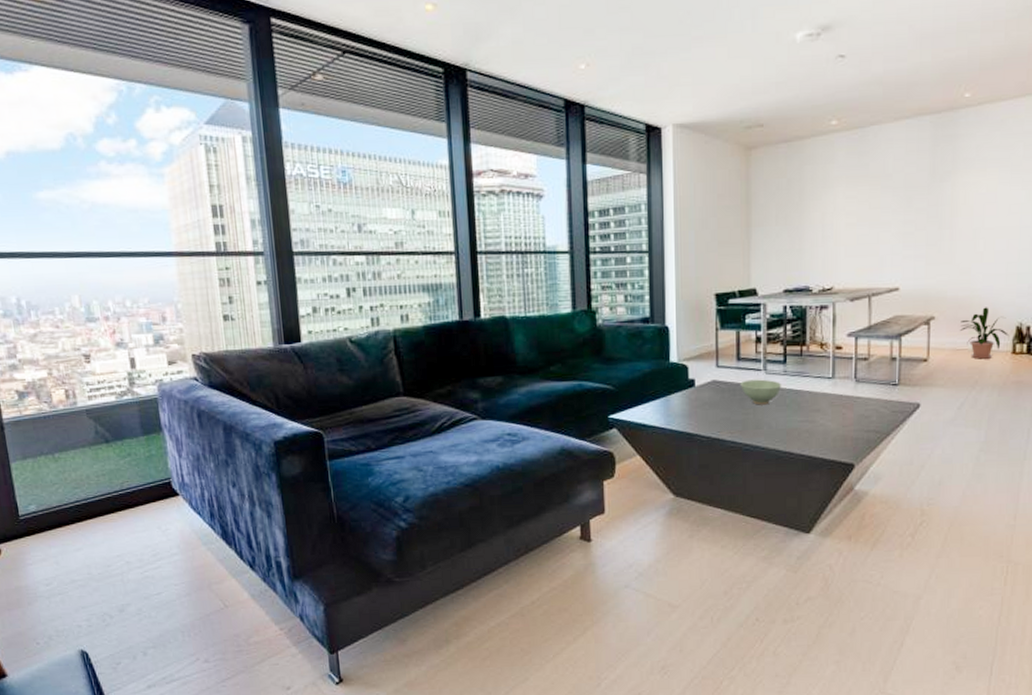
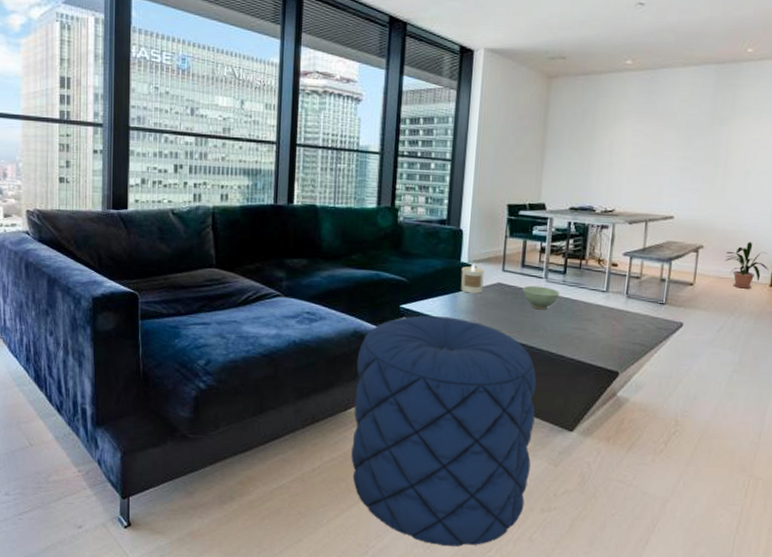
pouf: none [567,423,767,670] -> present [351,315,537,546]
candle: none [671,363,697,395] -> present [460,264,484,294]

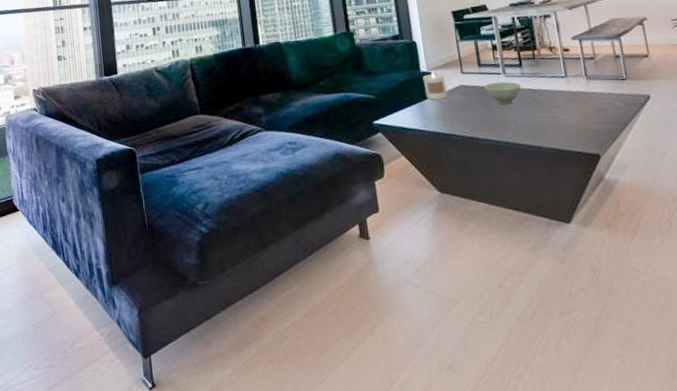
pouf: present [351,315,537,546] -> none [343,125,542,368]

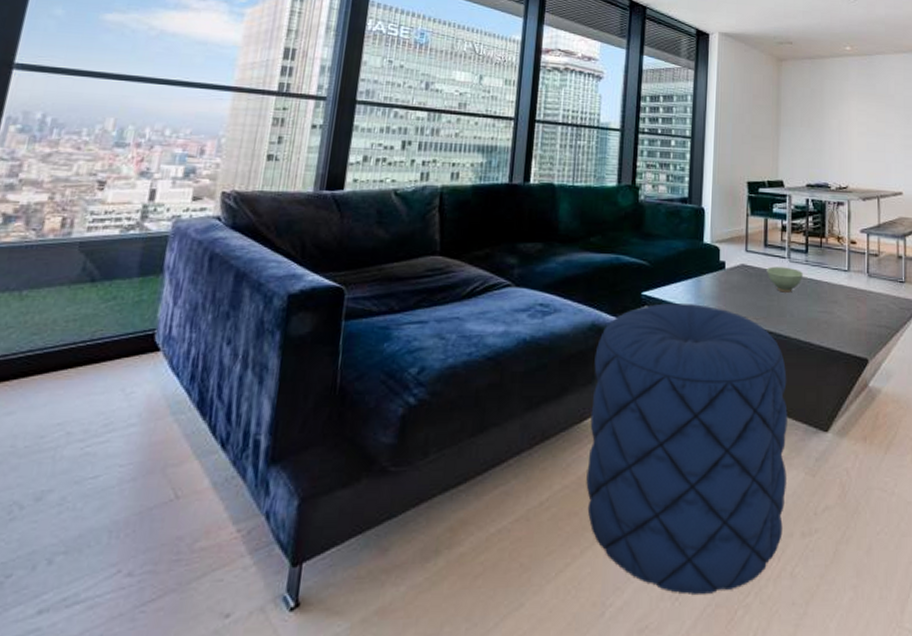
pouf: none [343,125,542,368] -> present [586,303,788,594]
candle: present [422,72,447,100] -> none [704,245,727,277]

